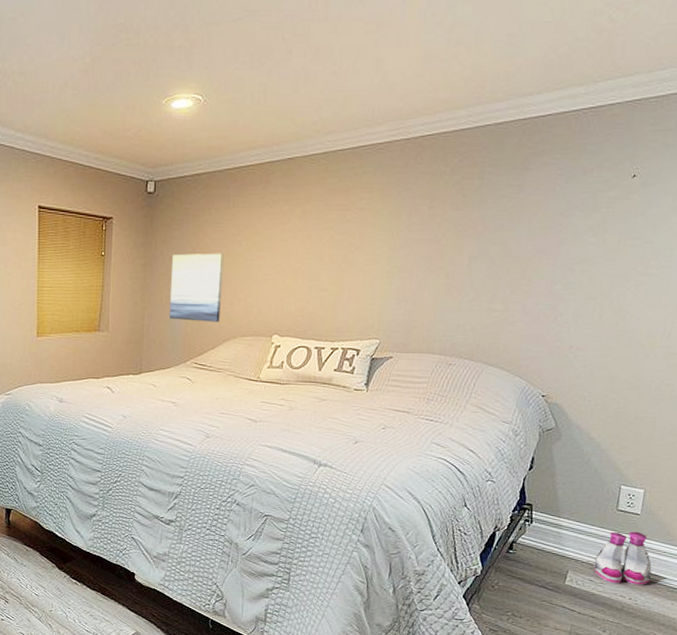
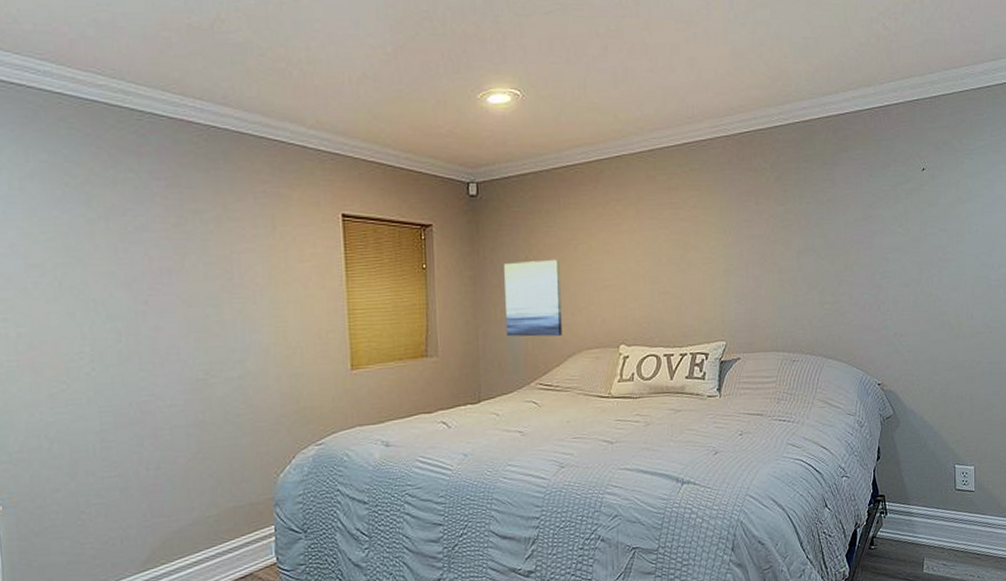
boots: present [593,531,652,586] -> none [944,508,991,564]

